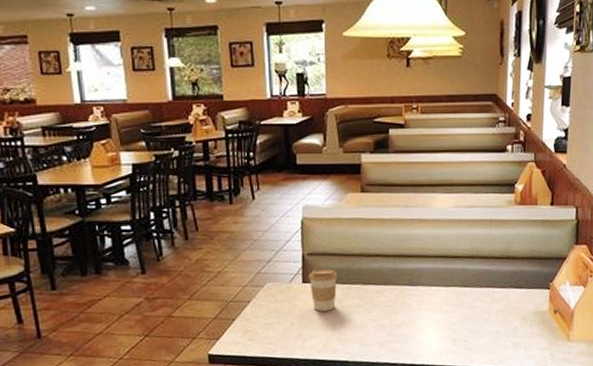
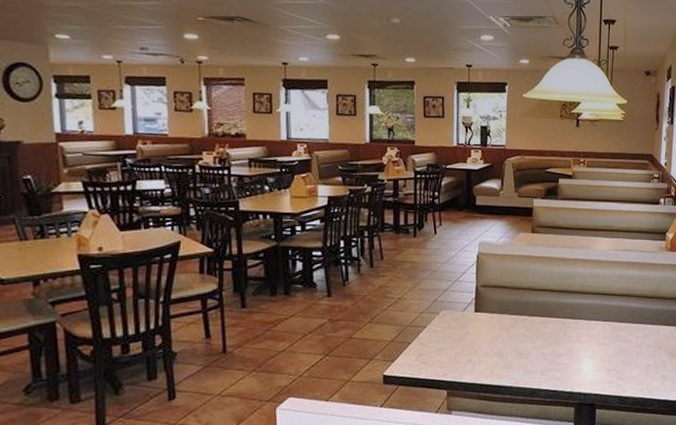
coffee cup: present [308,269,338,312] -> none [480,300,507,339]

